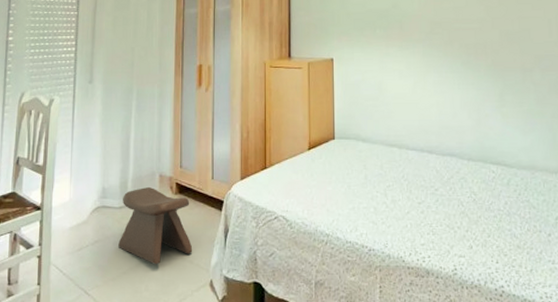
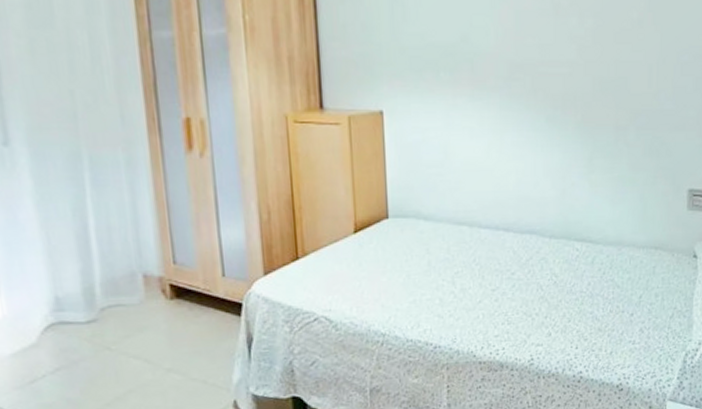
stool: present [118,186,193,265] -> none [90,291,205,391]

